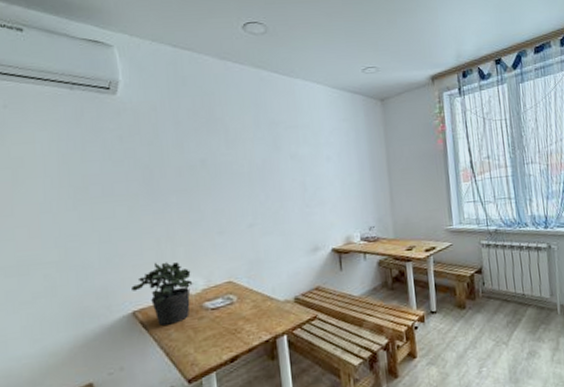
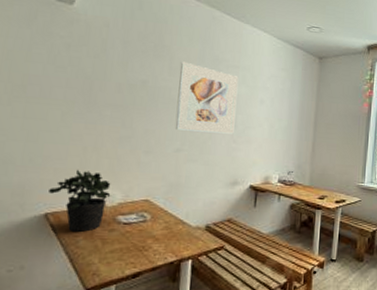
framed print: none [236,131,305,204] -> present [175,61,239,134]

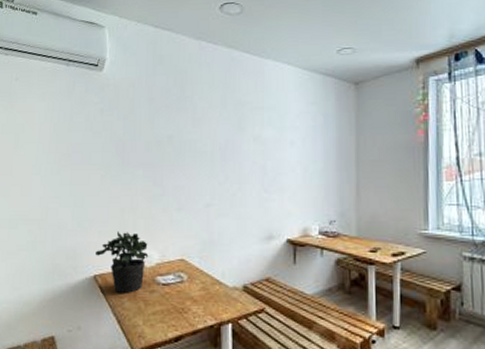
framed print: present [175,61,239,134] -> none [203,110,264,183]

